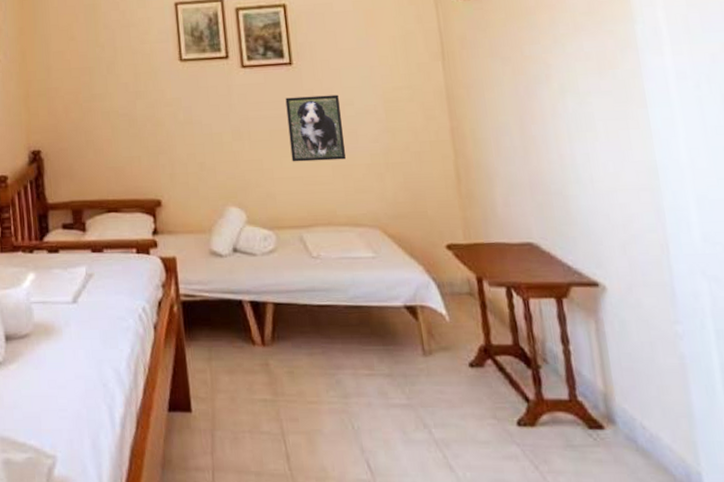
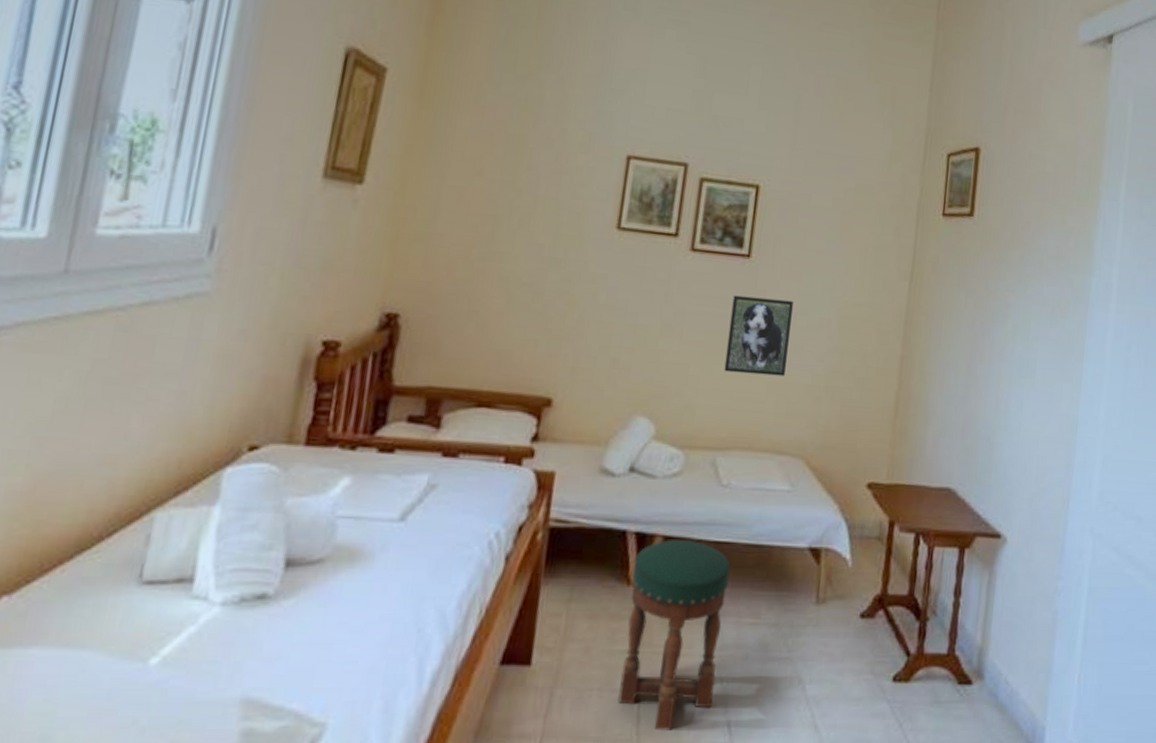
stool: none [254,305,349,467] -> present [618,539,731,731]

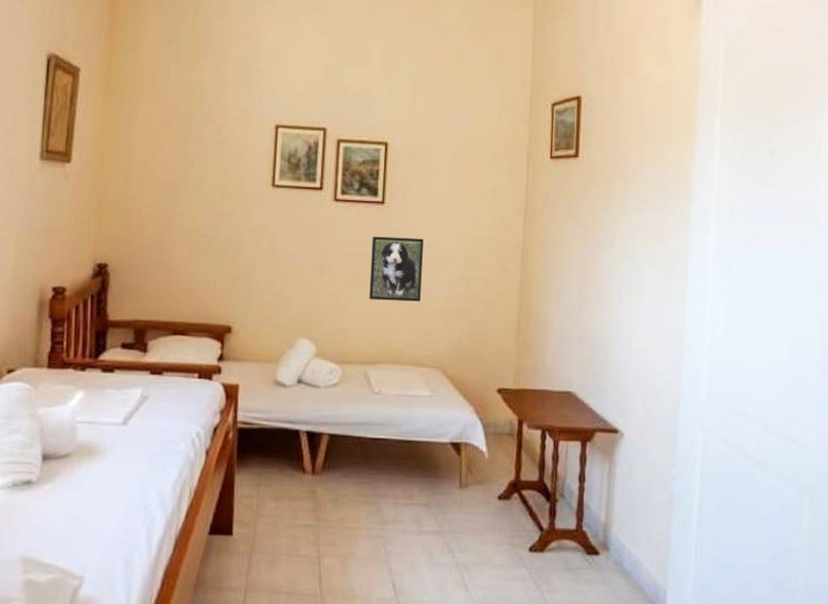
stool: present [618,539,731,731] -> none [303,436,386,587]

